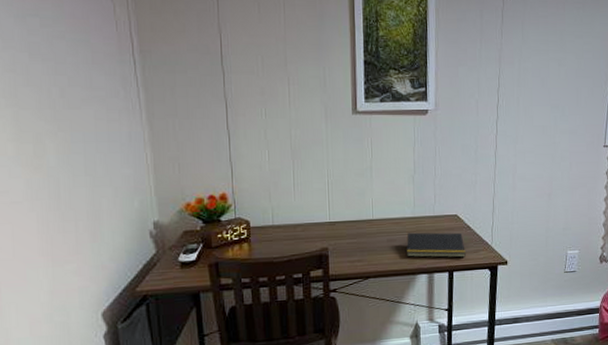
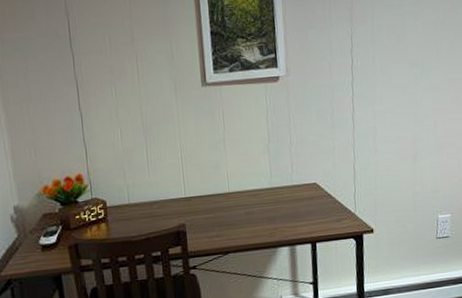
notepad: present [406,232,466,258] -> none [265,201,328,230]

